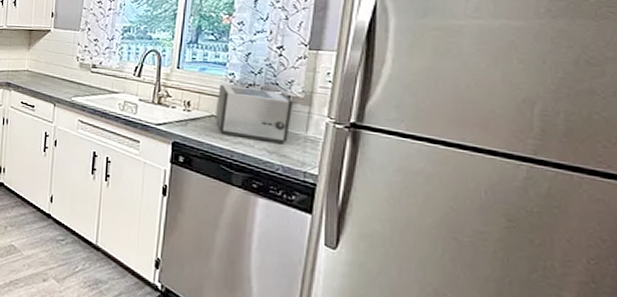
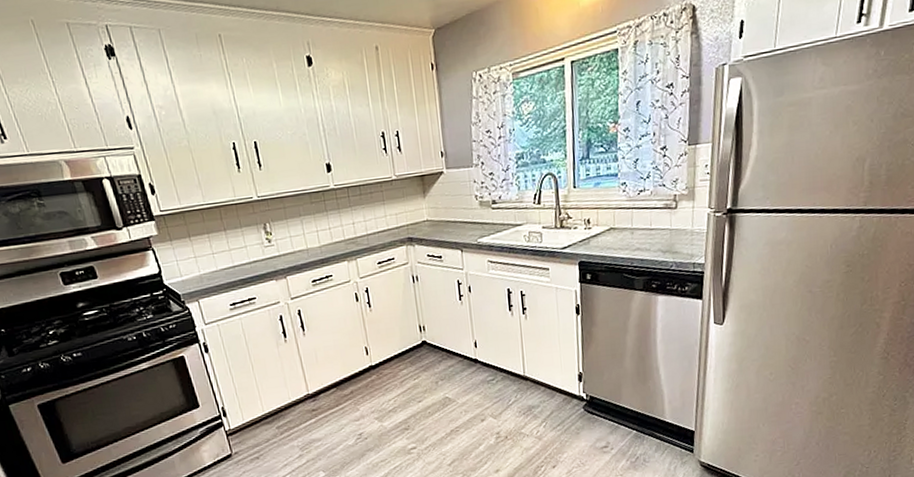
toaster: present [216,84,294,145] -> none [613,191,680,245]

